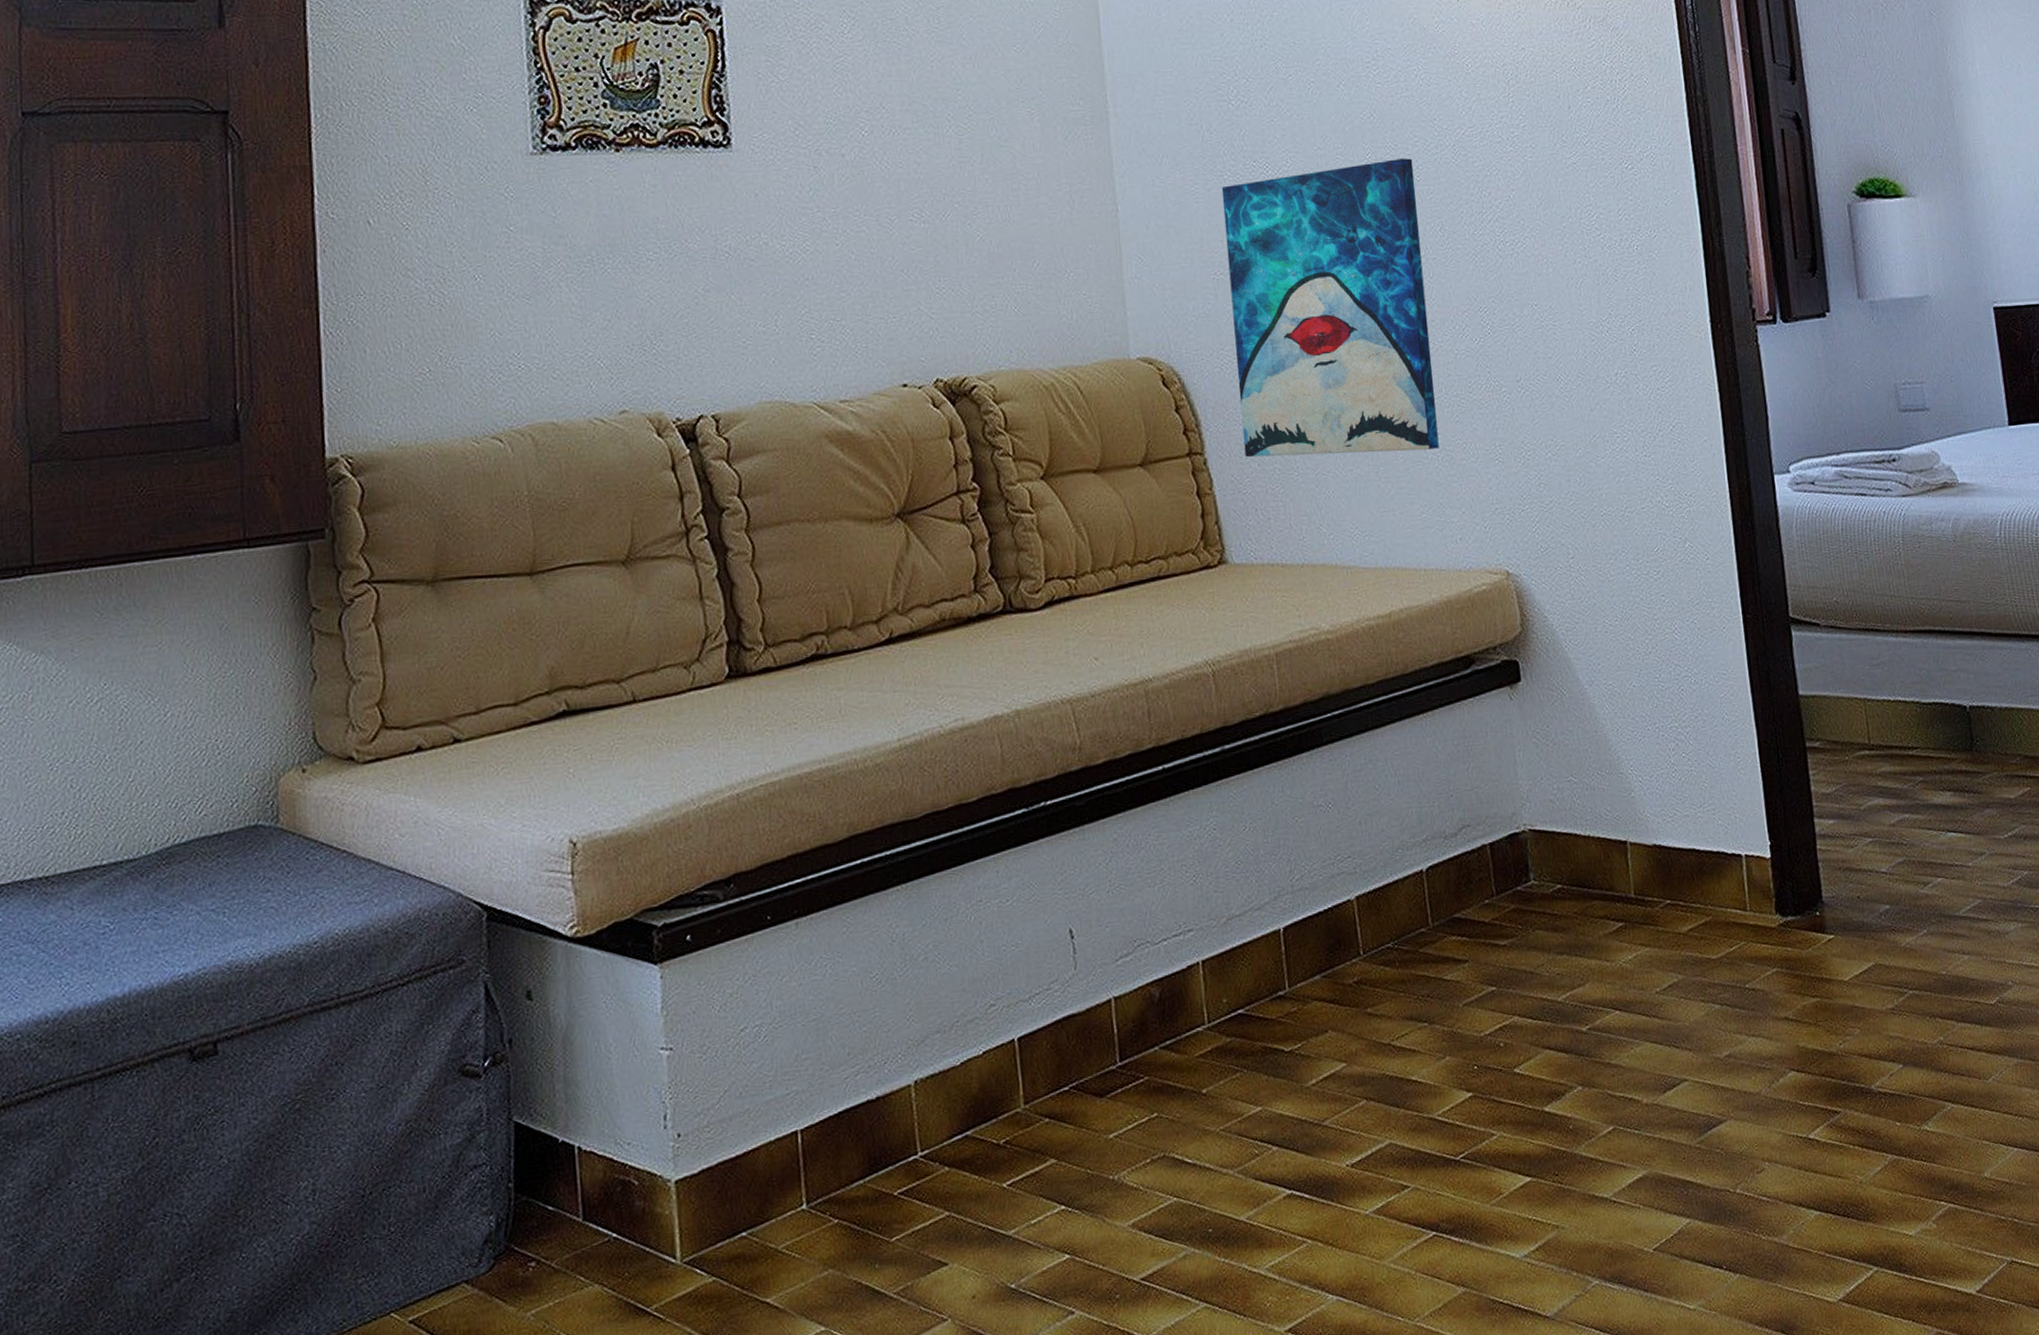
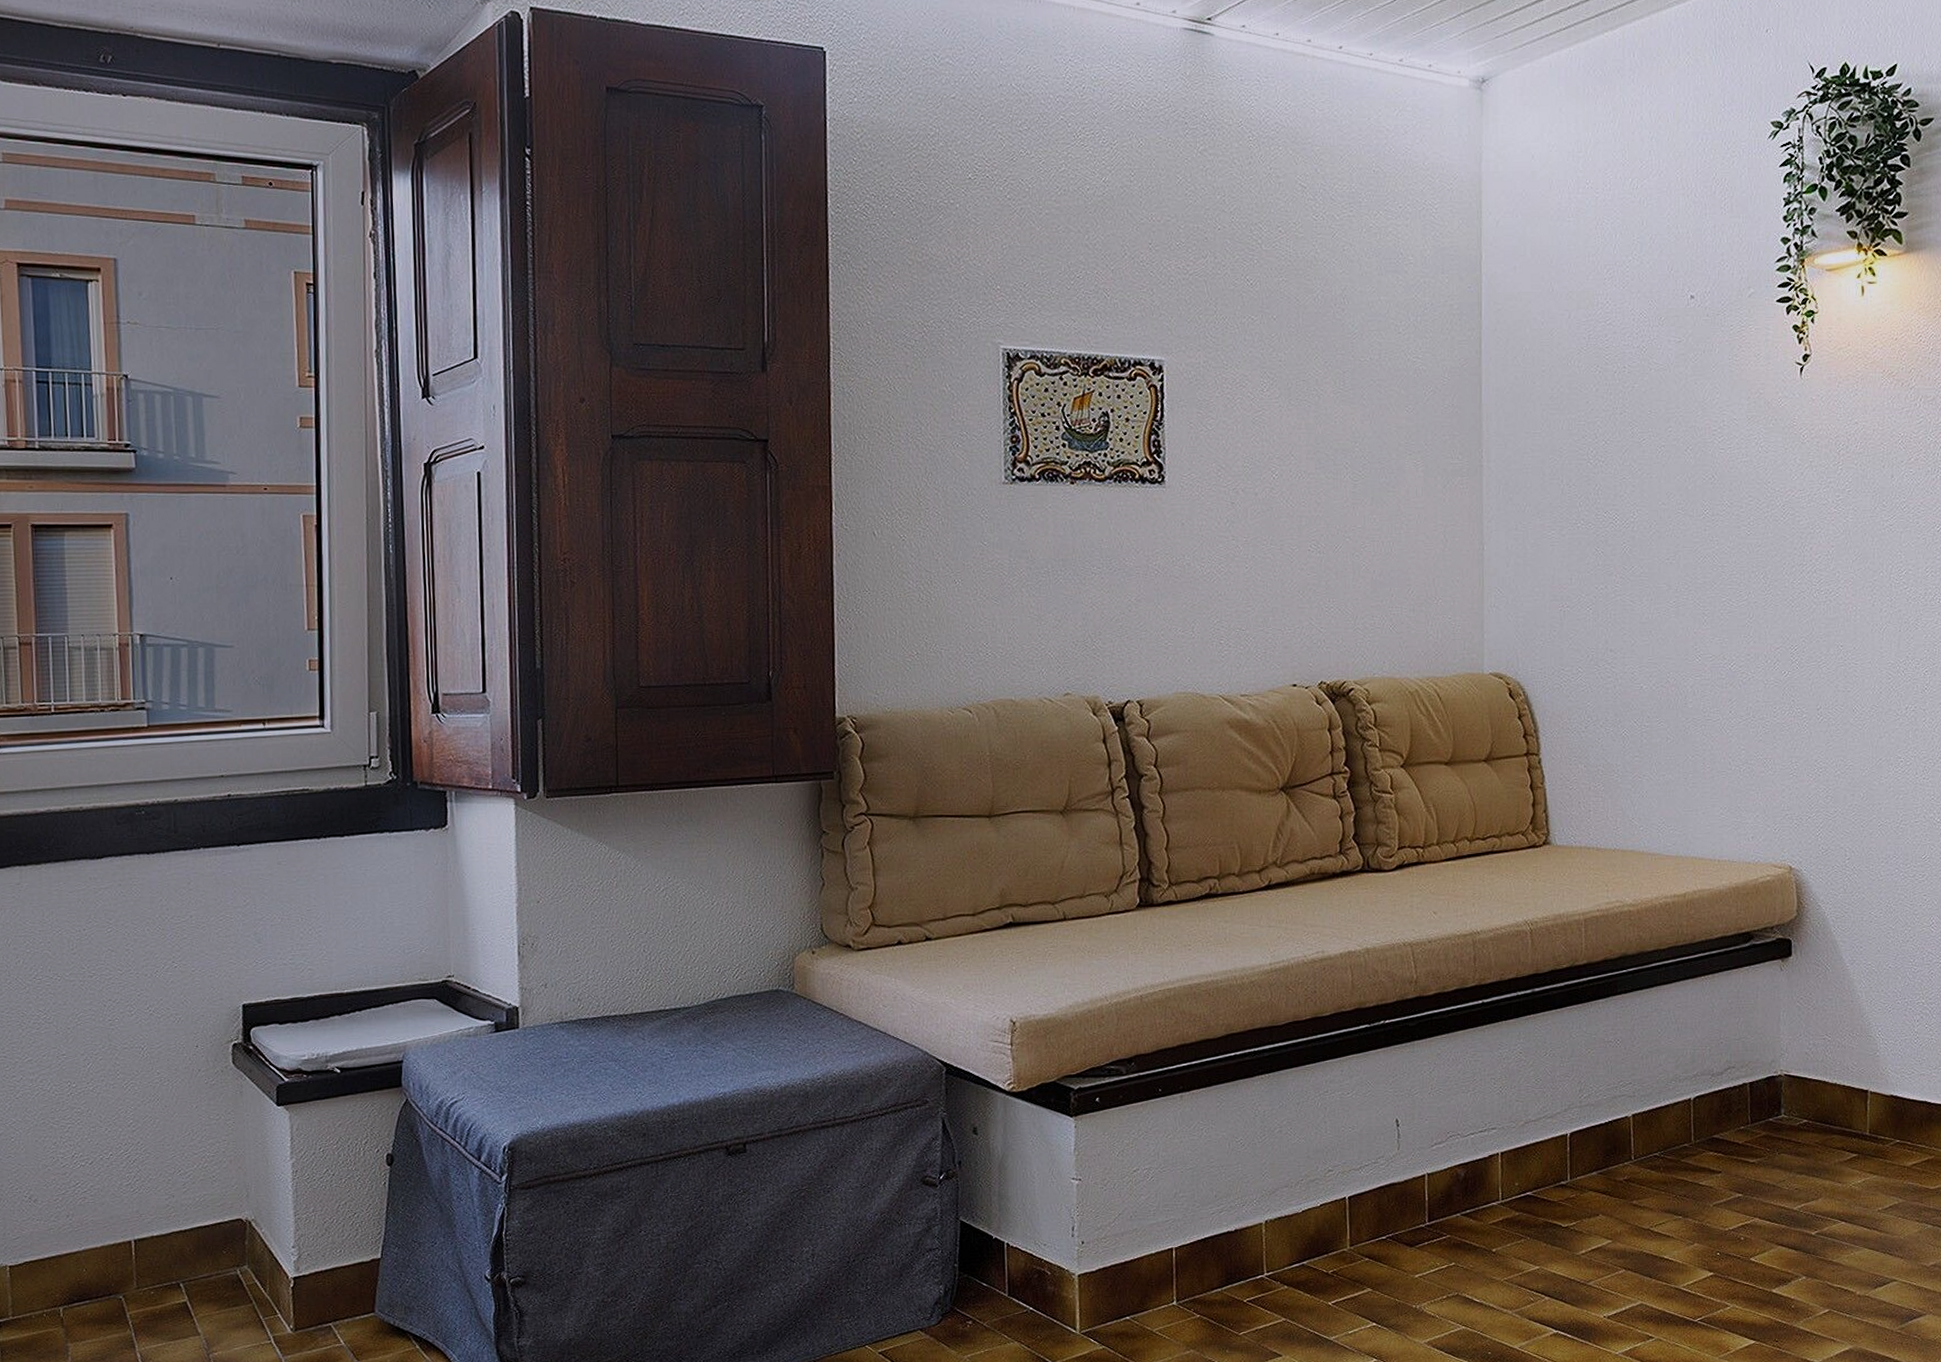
wall art: present [1221,158,1439,458] -> none [1574,515,1745,763]

